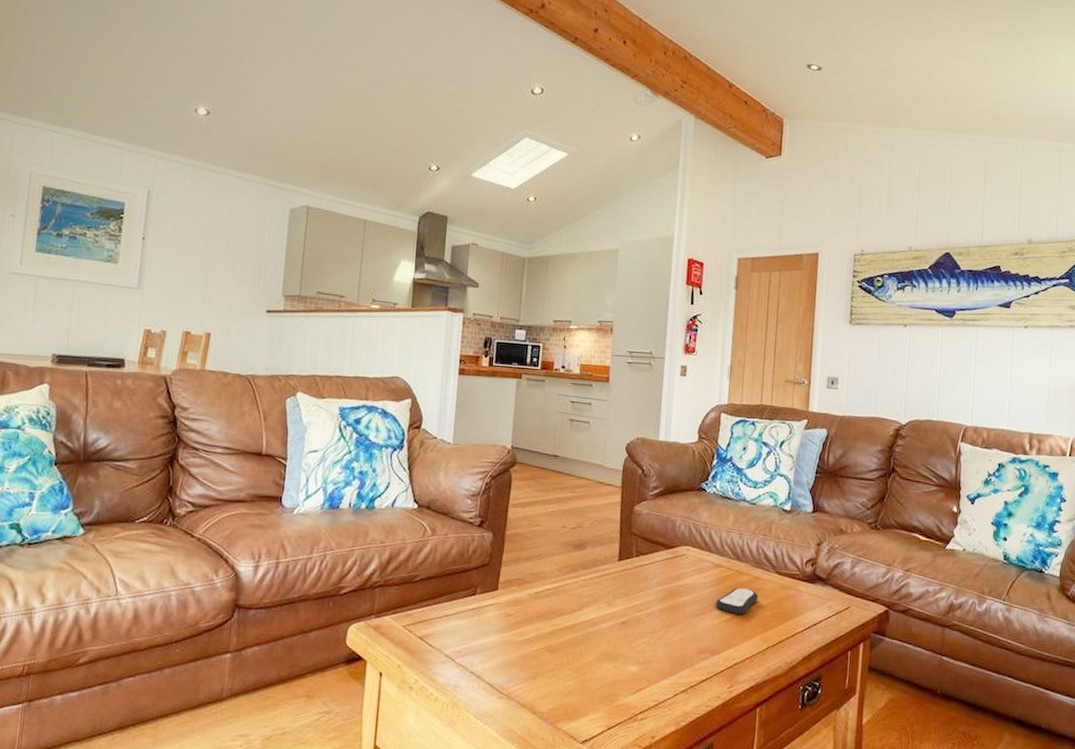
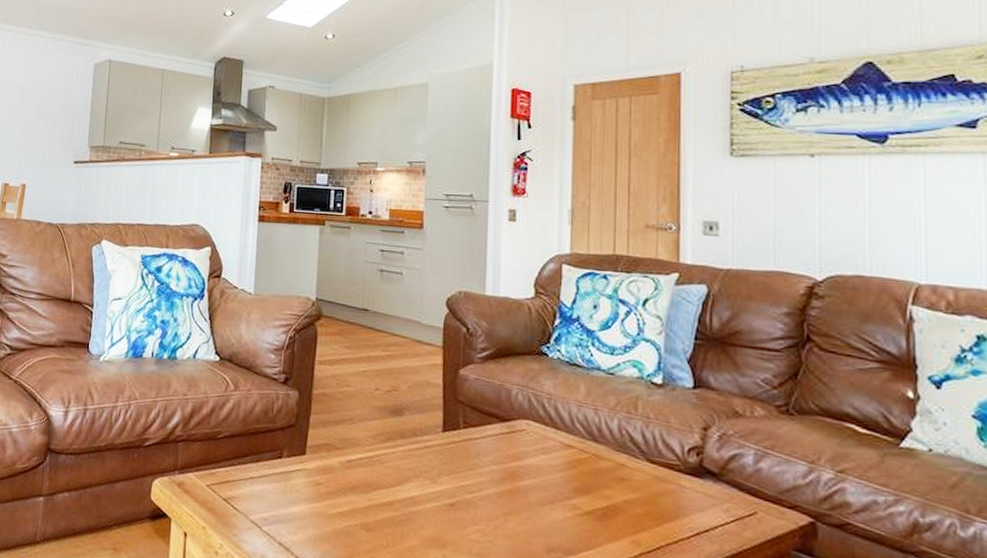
remote control: present [716,587,758,614] -> none [568,474,624,509]

